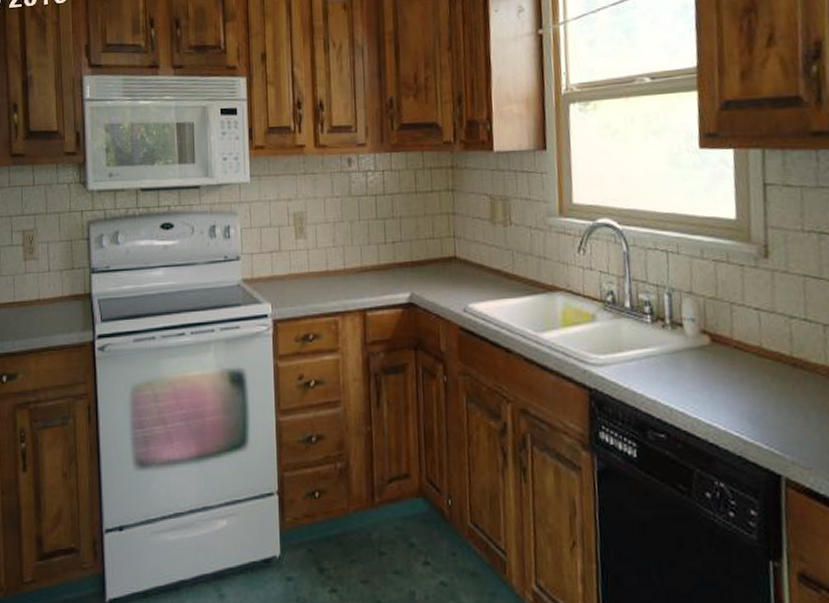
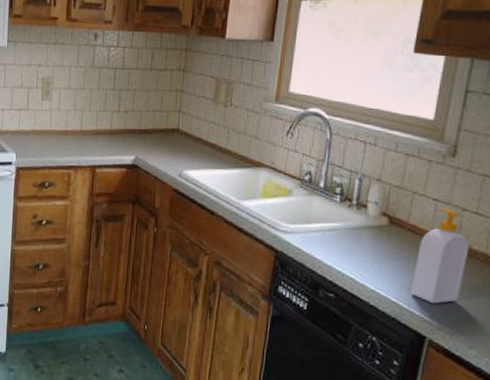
soap bottle: none [750,318,809,434] -> present [410,208,470,304]

